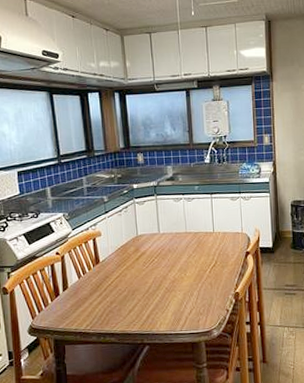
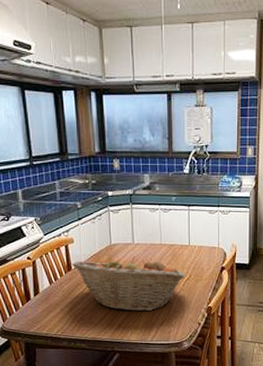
fruit basket: none [100,246,212,301] -> present [72,256,186,311]

